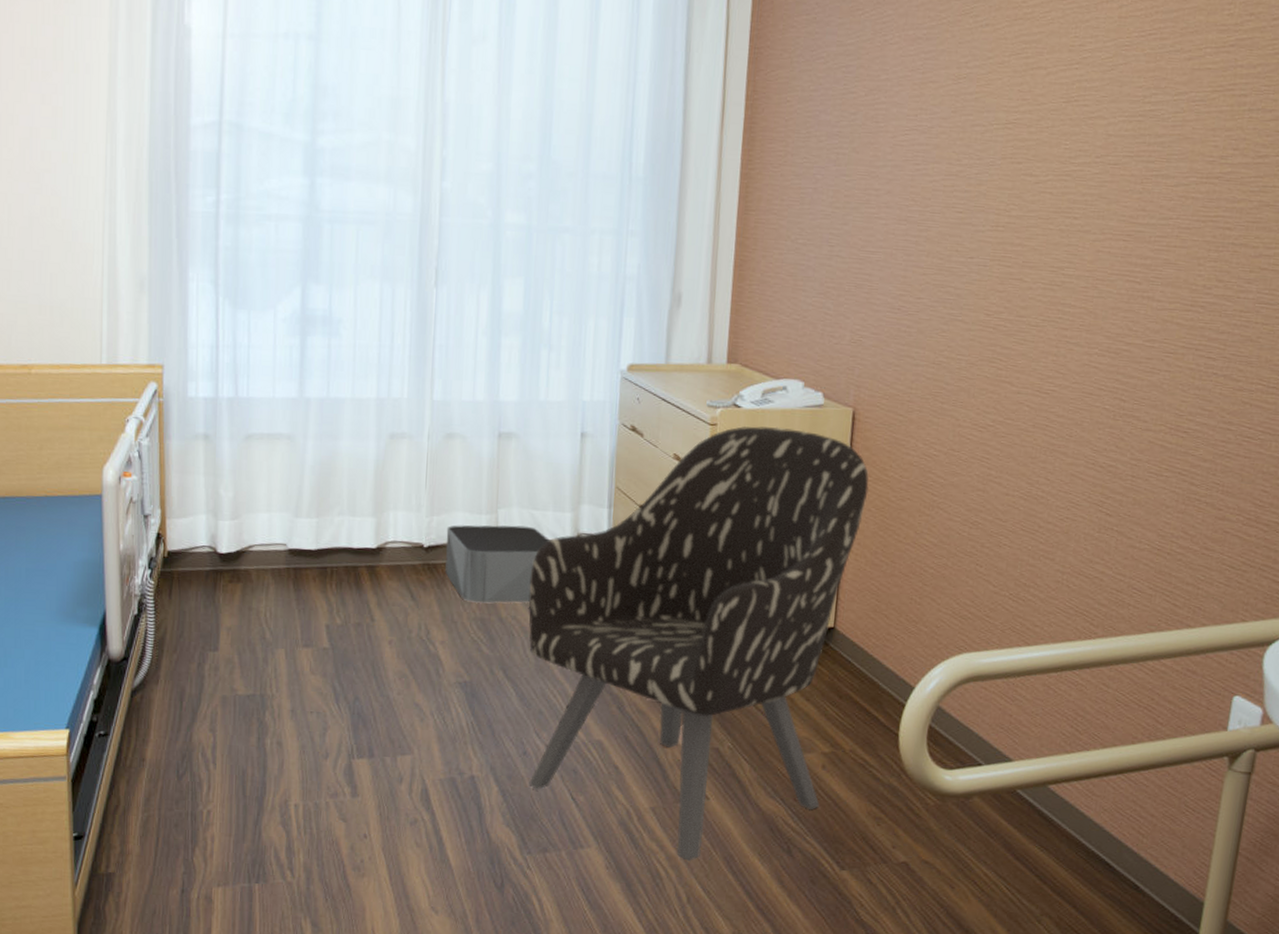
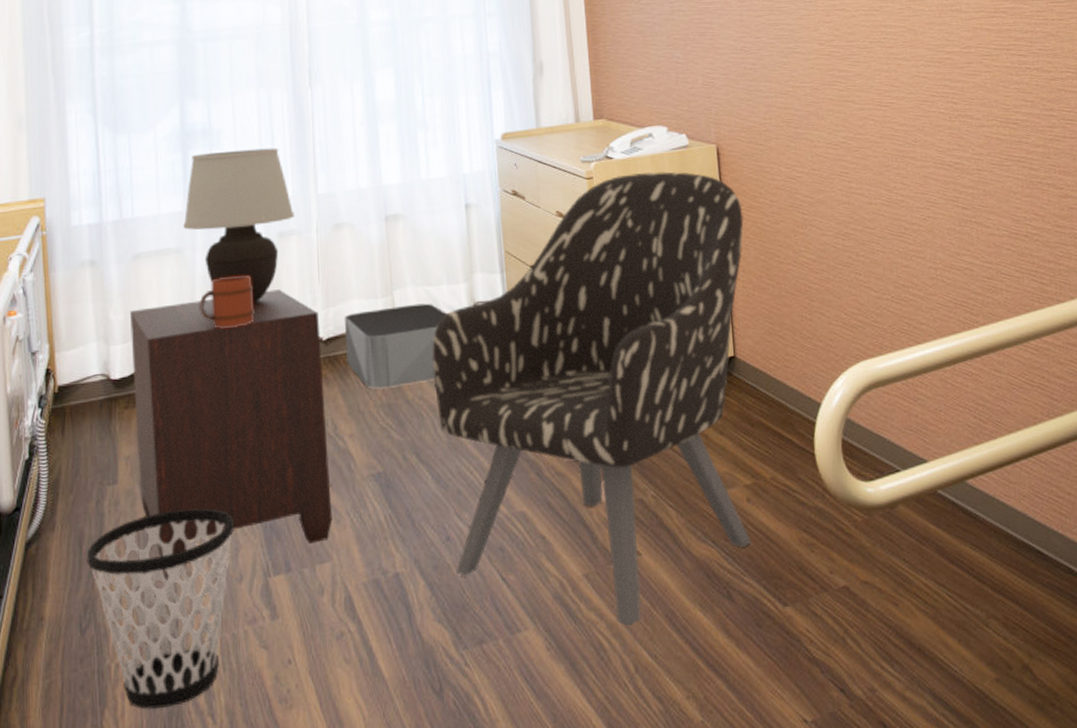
wastebasket: none [186,683,325,856] -> present [86,508,235,709]
nightstand: none [239,489,422,745] -> present [130,289,332,579]
table lamp: none [297,341,408,499] -> present [183,148,295,302]
mug: none [306,469,361,521] -> present [199,275,255,329]

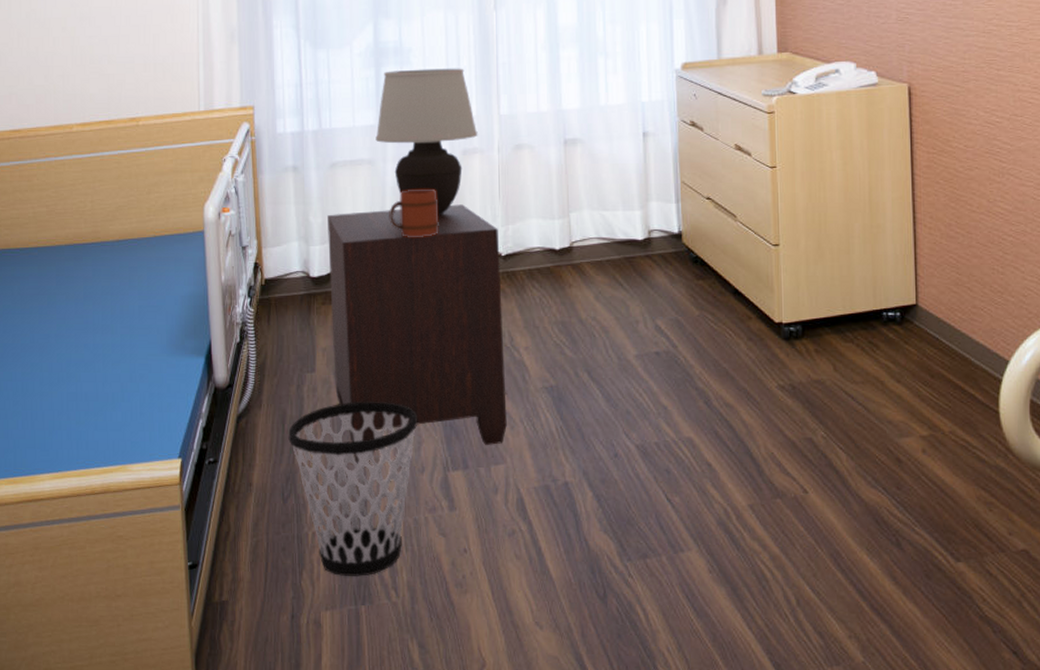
storage bin: present [344,303,448,389] -> none [522,227,623,306]
armchair: present [432,171,751,626] -> none [606,109,934,560]

